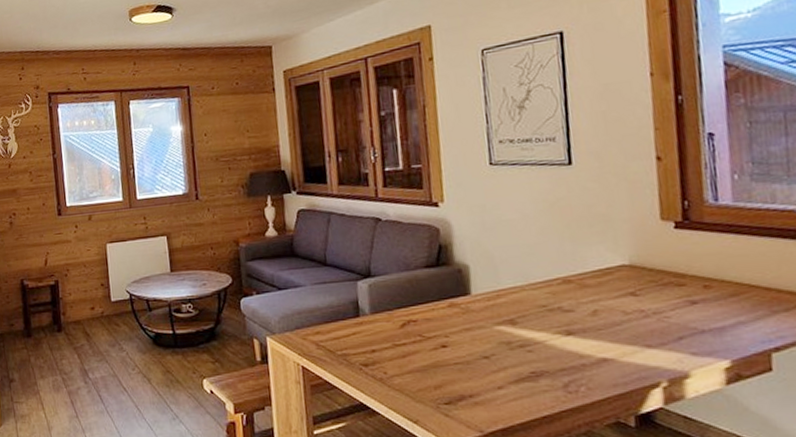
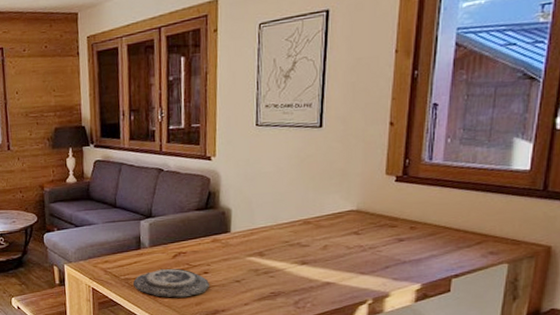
plate: none [353,340,450,379] -> present [133,268,209,298]

